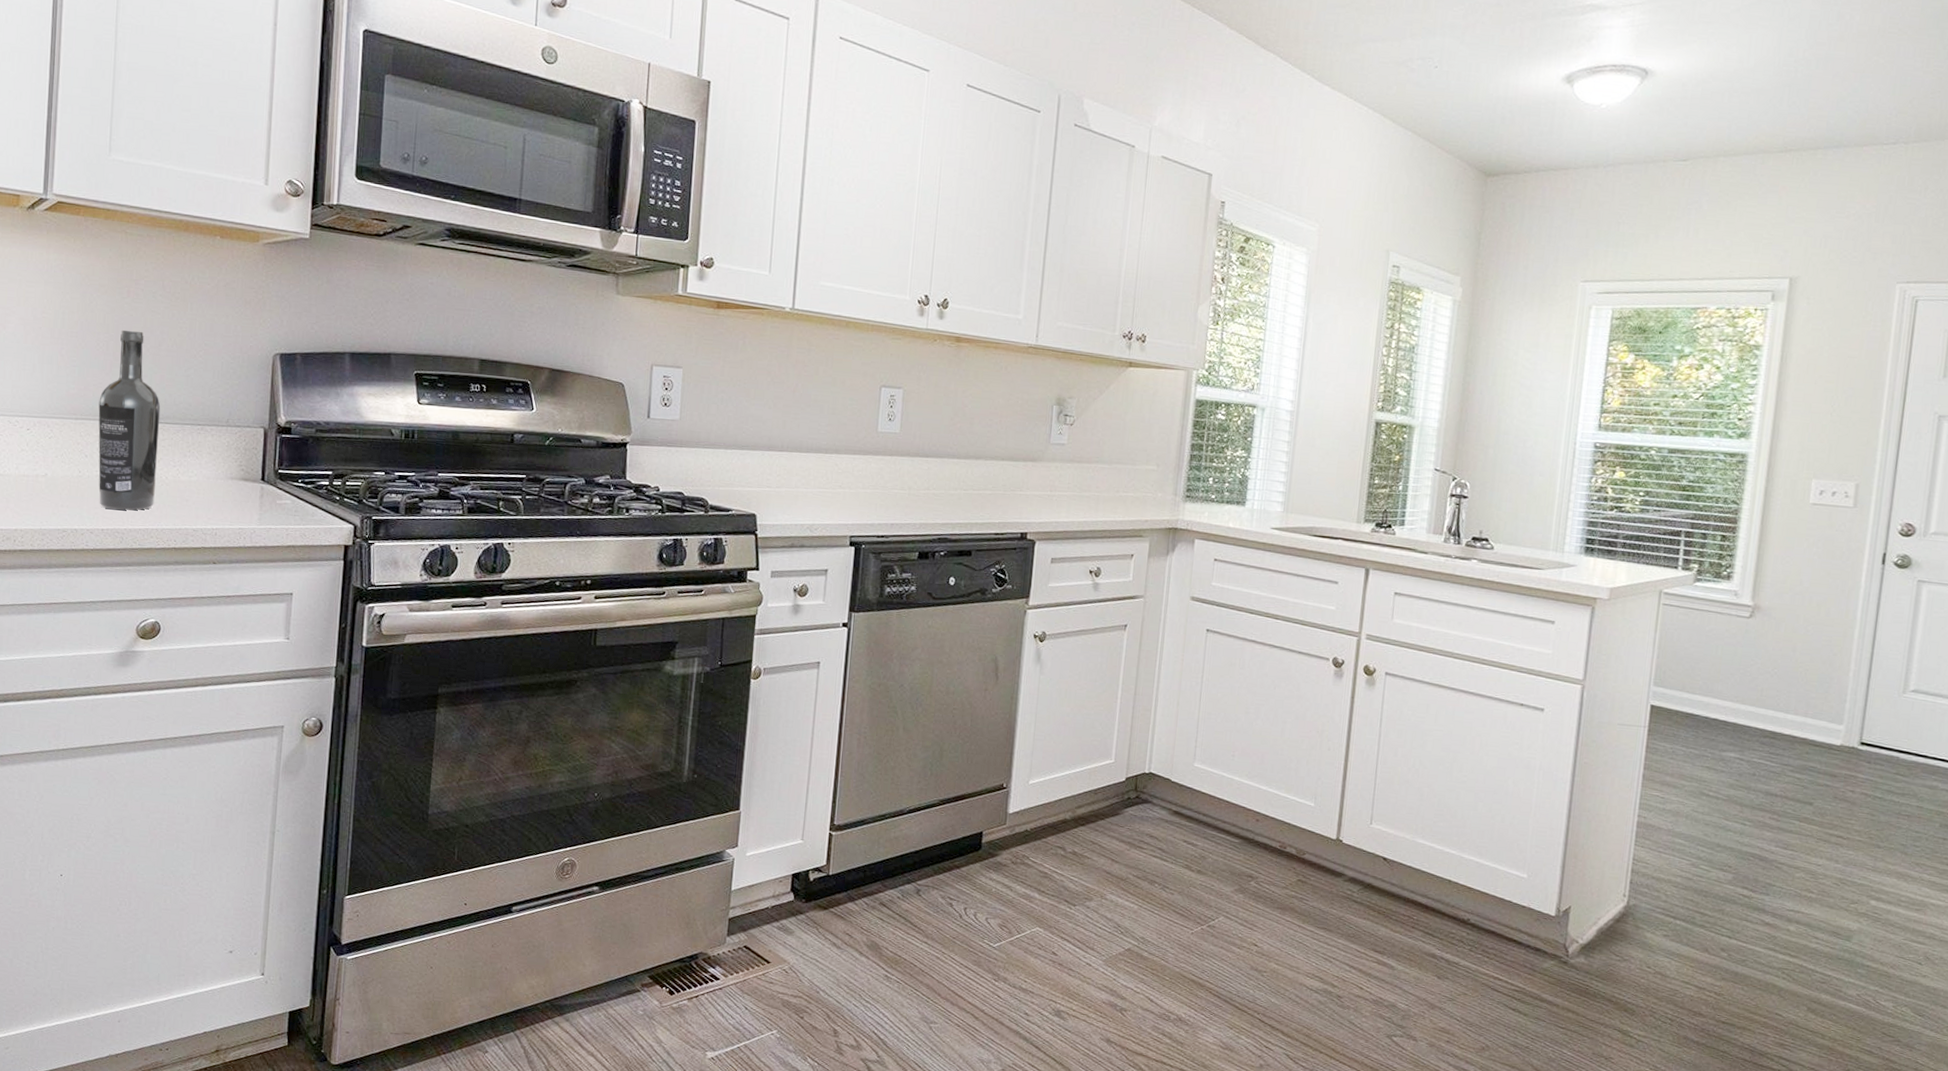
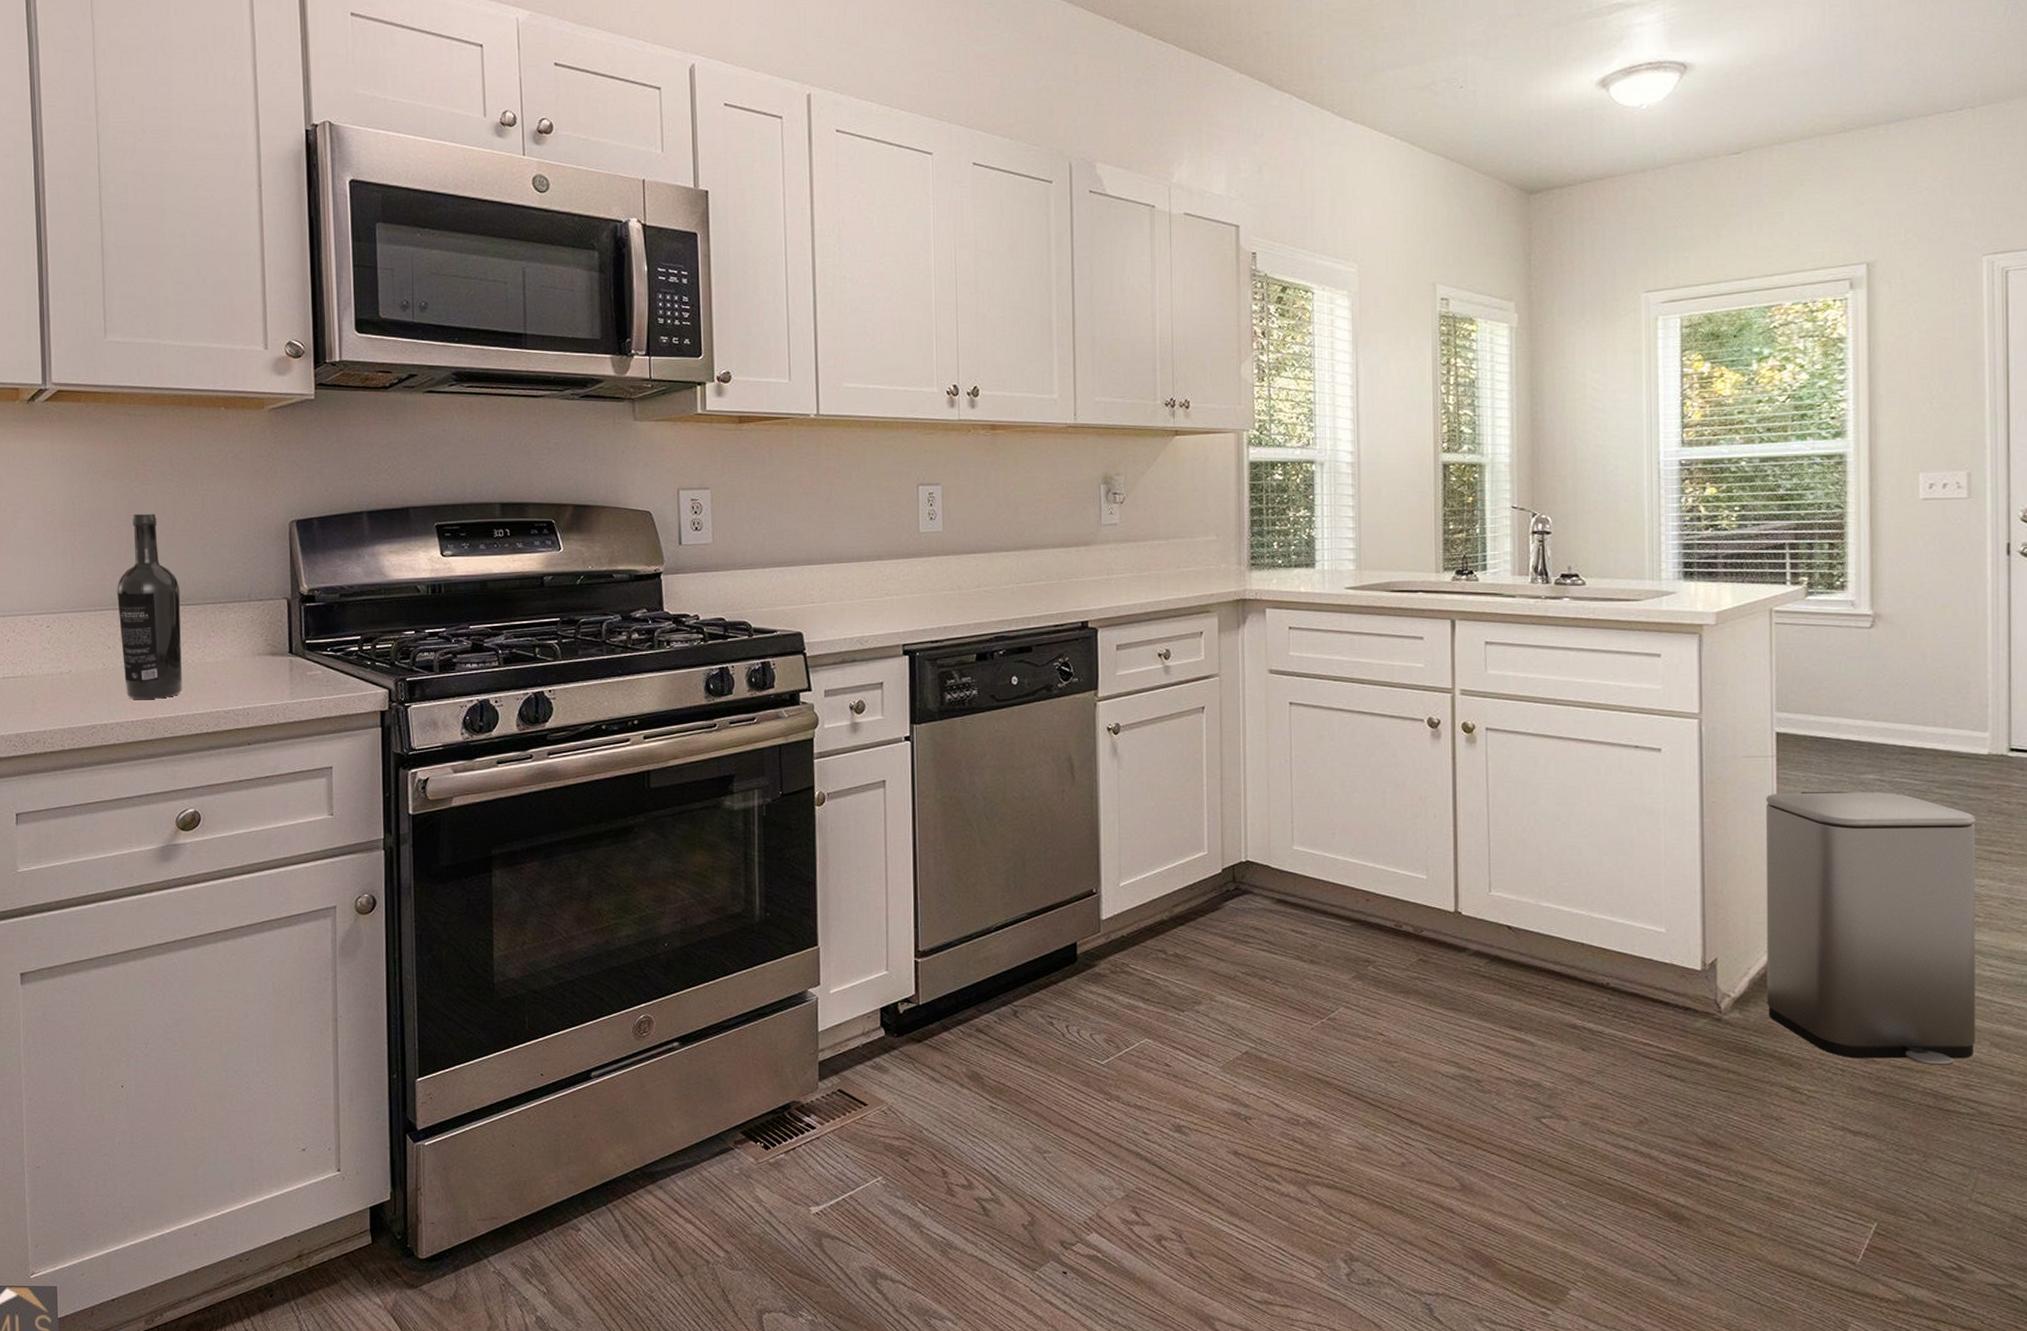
pedal bin: none [1611,760,1821,1025] -> present [1765,791,1976,1066]

